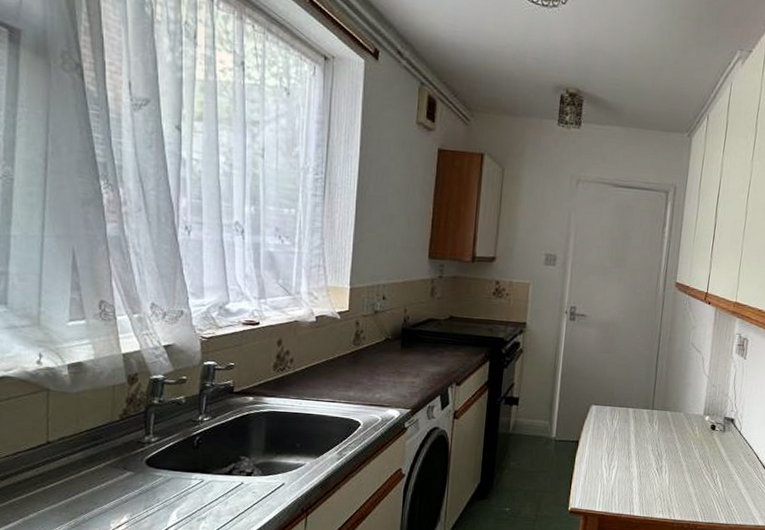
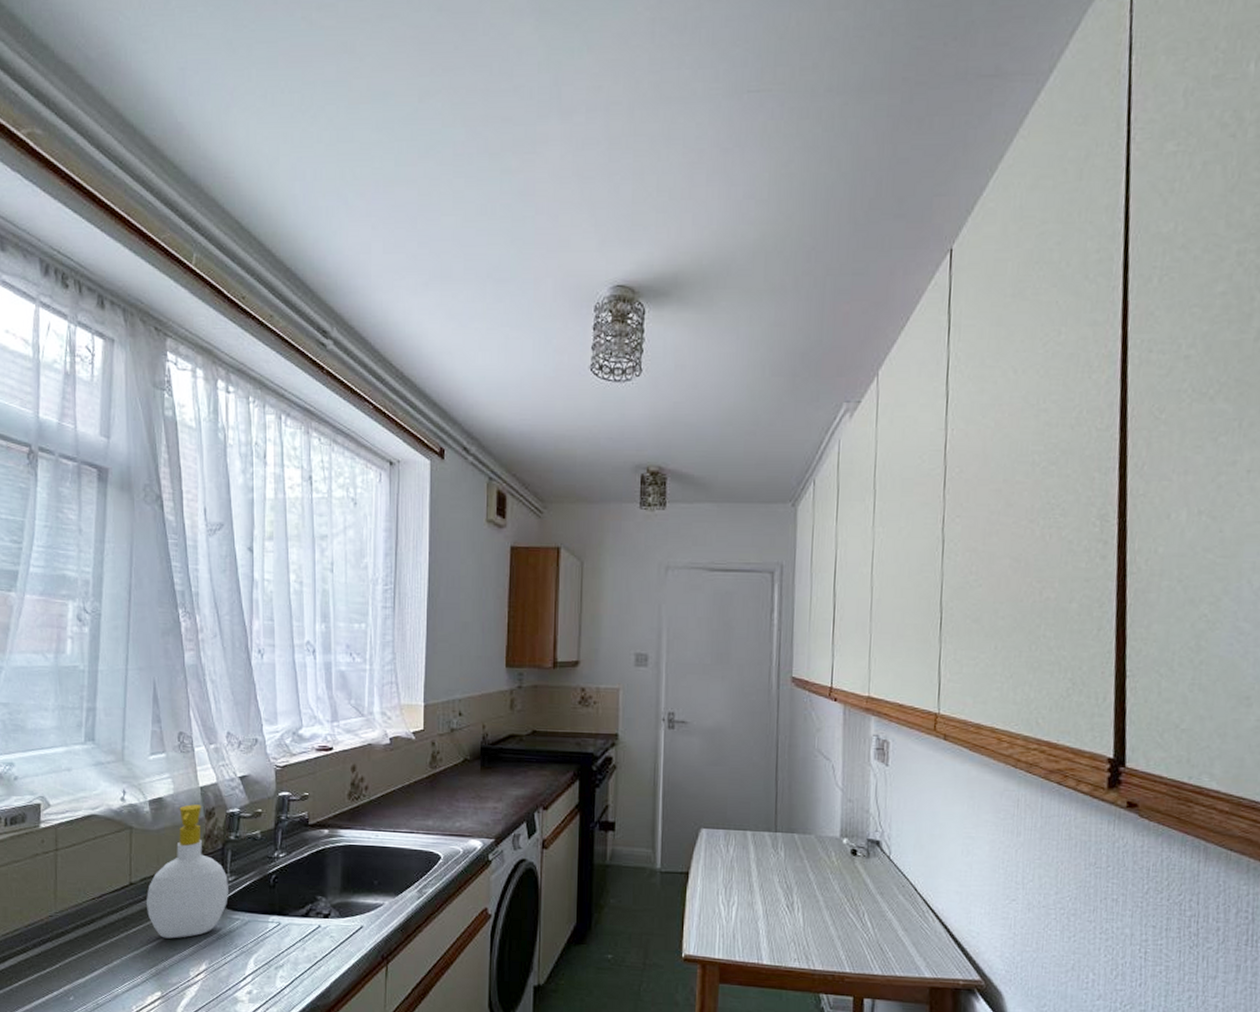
soap bottle: none [64,369,152,494] -> present [145,804,230,939]

